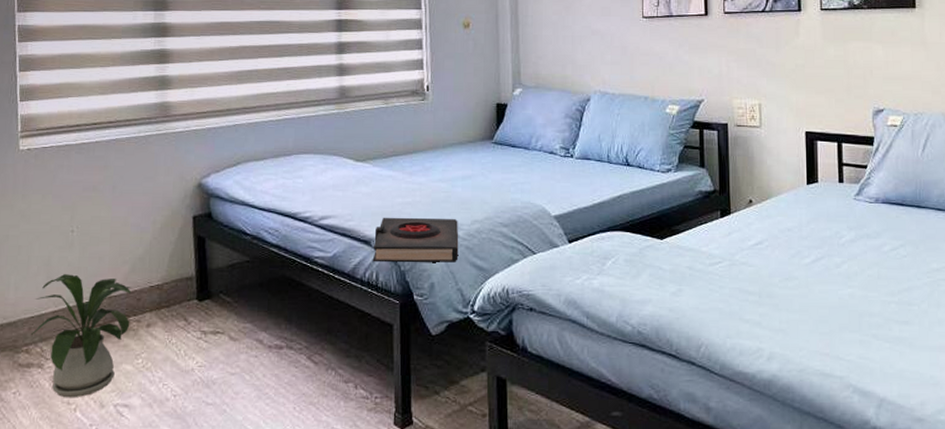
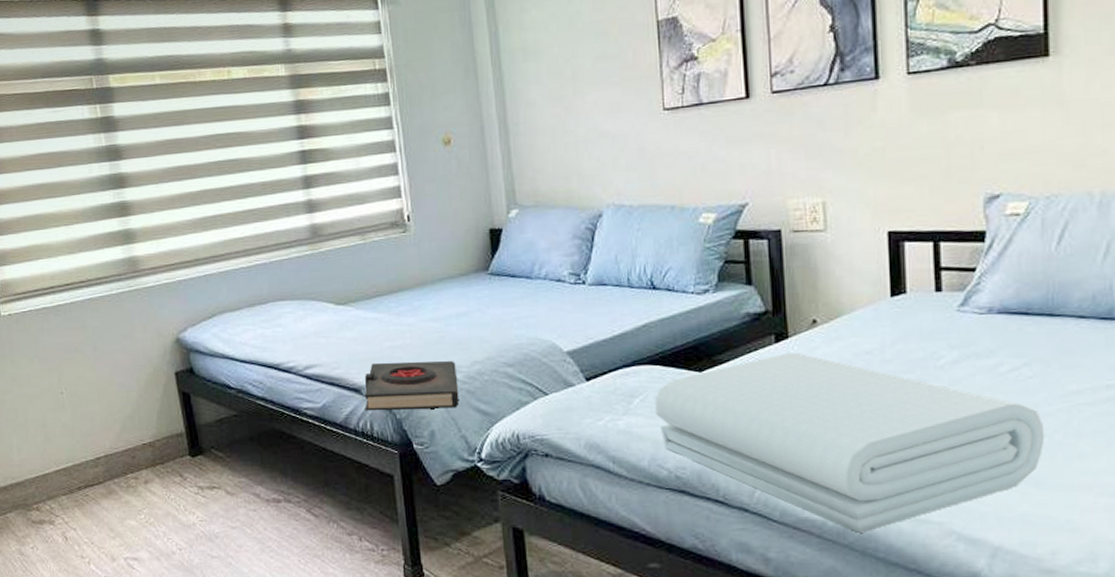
house plant: present [30,274,132,398] -> none [37,435,129,552]
towel: none [624,226,915,385] -> present [655,352,1045,533]

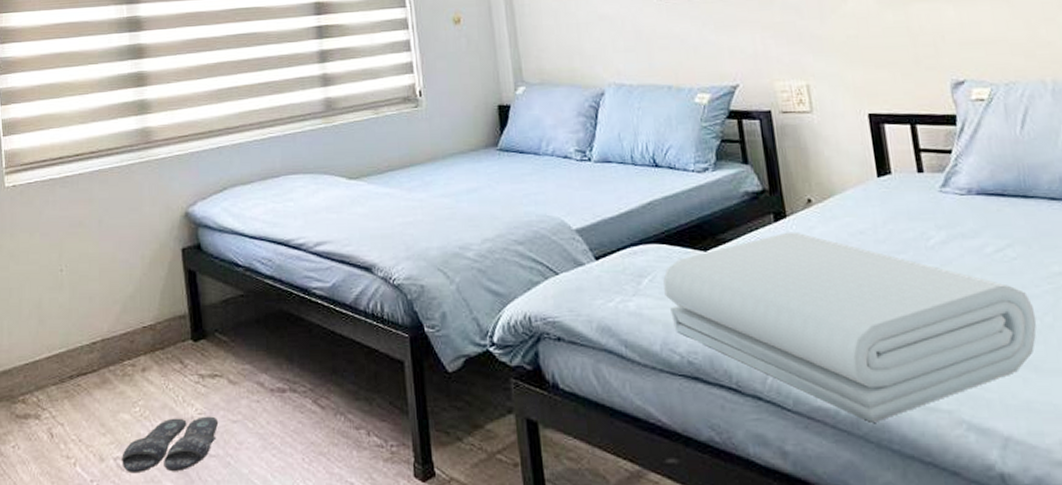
slippers: none [131,523,218,571] -> present [122,416,218,474]
book: present [364,361,460,411] -> none [375,238,471,291]

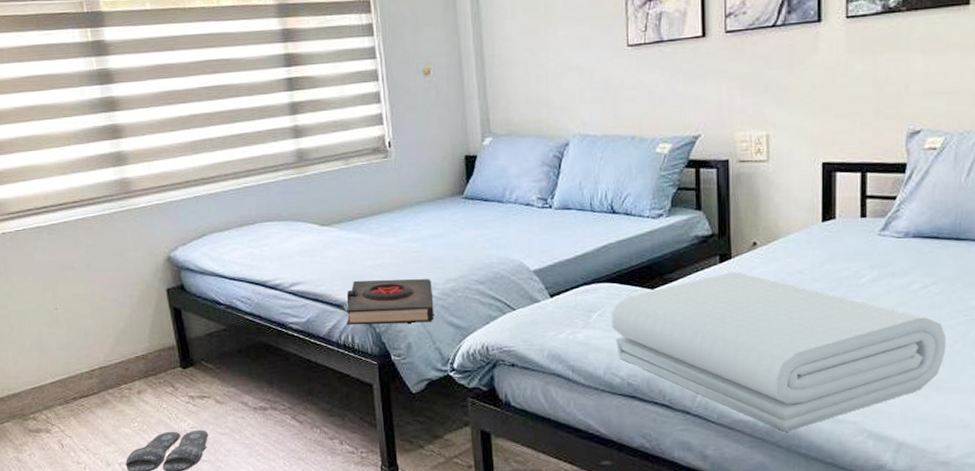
book: none [375,238,471,291] -> present [346,279,434,326]

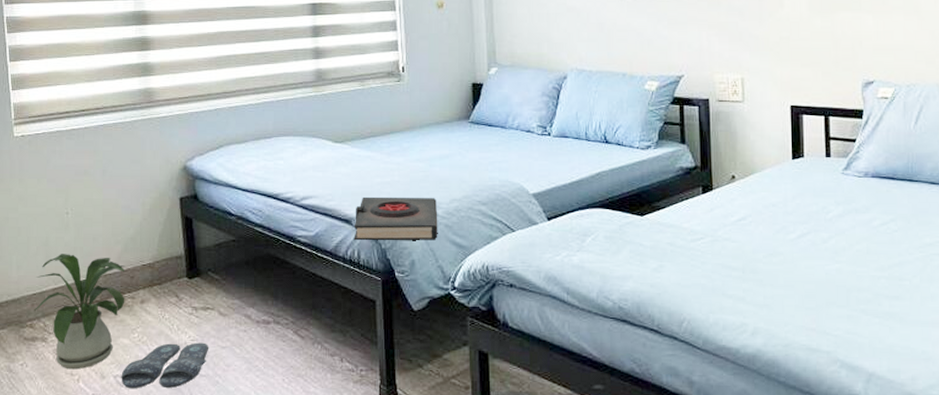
house plant: none [33,348,122,458] -> present [33,254,125,370]
towel: present [611,271,947,432] -> none [604,202,907,360]

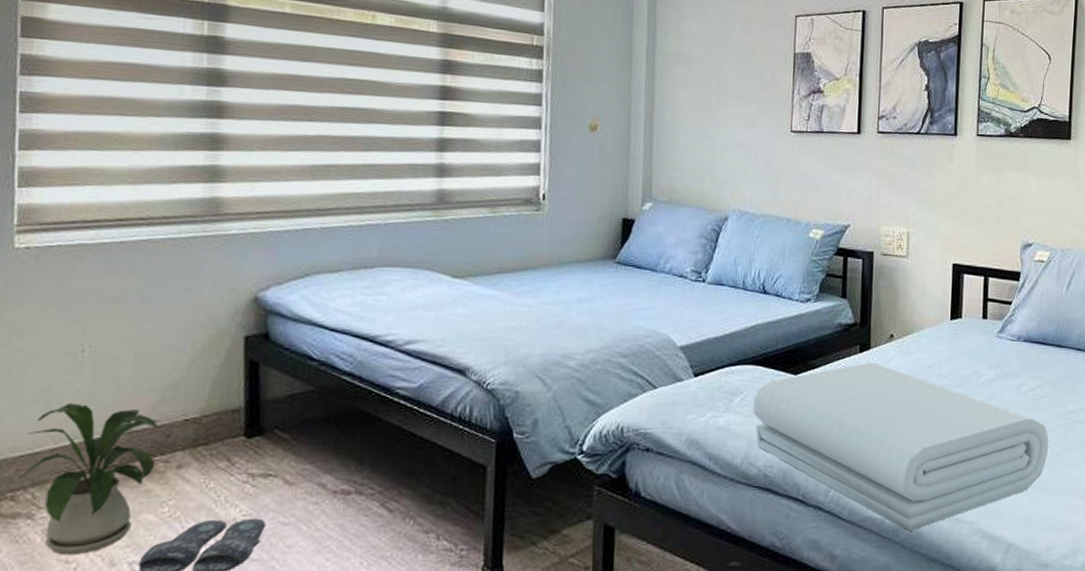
book: present [354,196,438,241] -> none [466,343,570,397]
towel: none [604,202,907,360] -> present [753,362,1049,531]

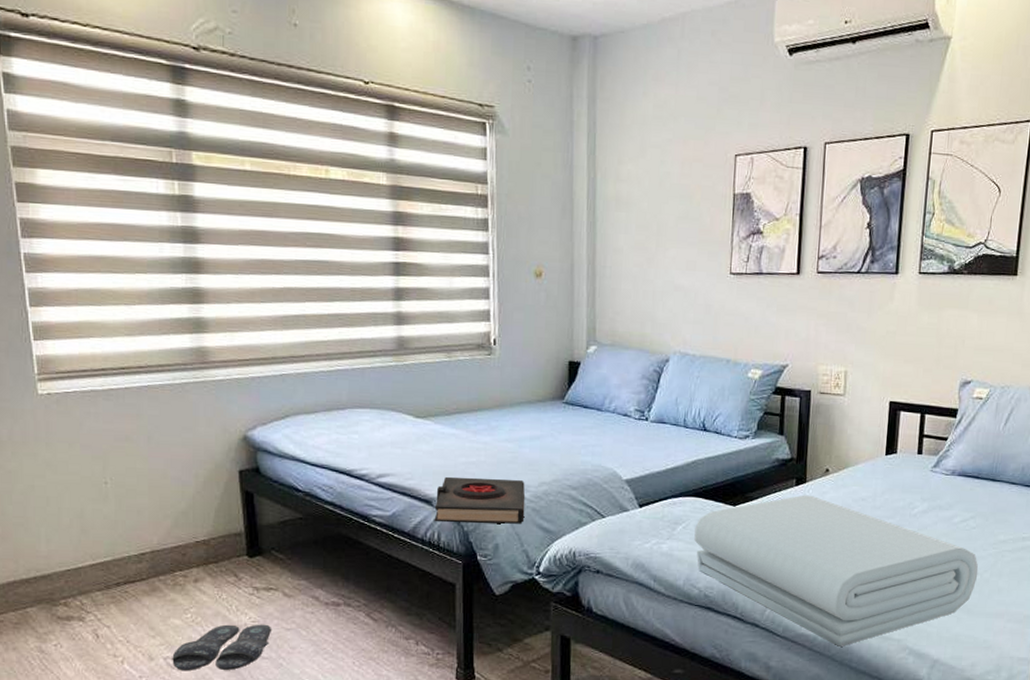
house plant: present [18,403,160,555] -> none [68,527,176,651]
book: none [466,343,570,397] -> present [434,476,525,525]

